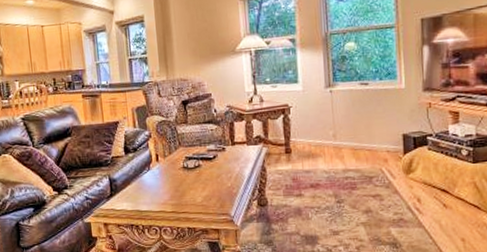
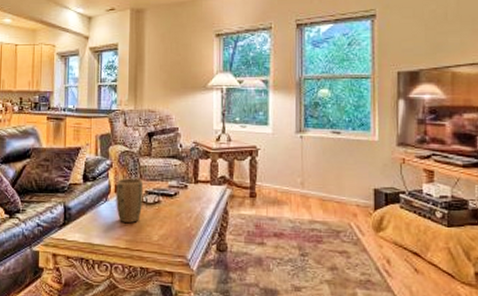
plant pot: none [156,146,185,188] -> present [116,178,144,223]

